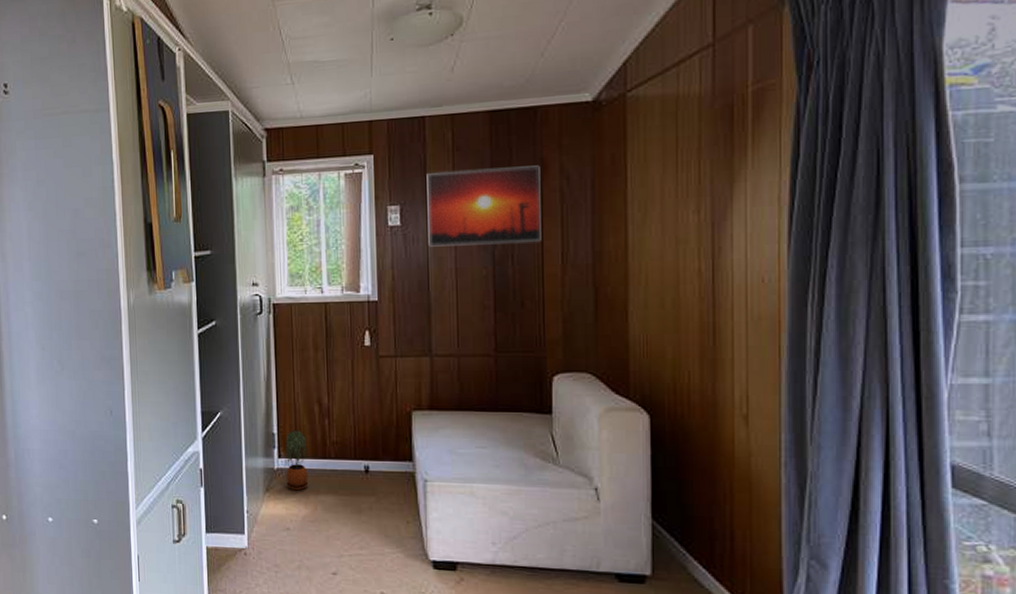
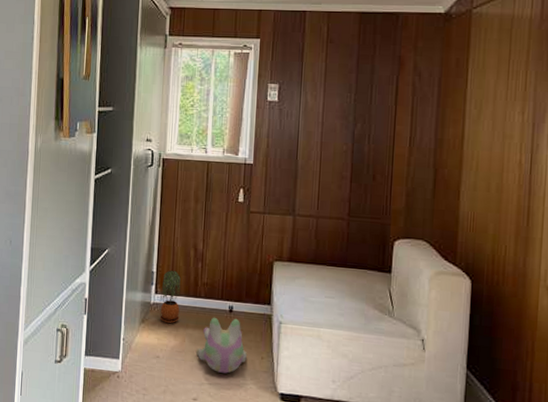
plush toy: none [330,479,391,542] -> present [195,317,248,374]
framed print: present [426,165,542,247] -> none [300,60,398,126]

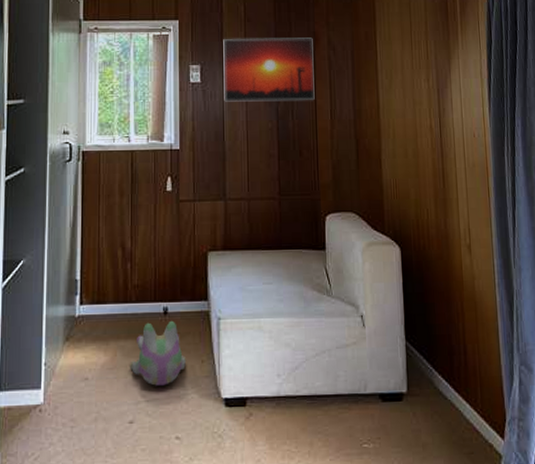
potted plant: present [159,270,181,324] -> none [85,275,109,338]
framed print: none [300,60,398,126] -> present [223,37,315,102]

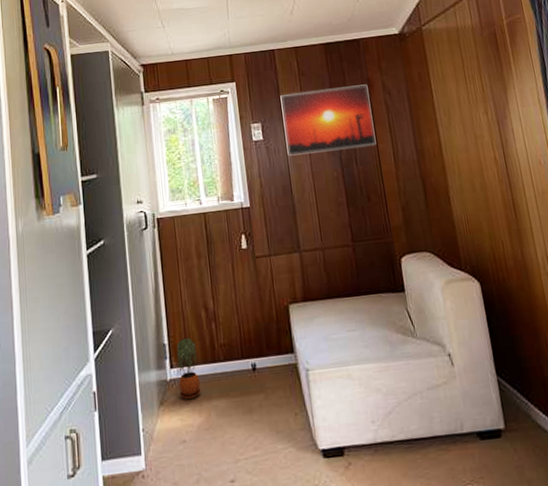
potted plant: none [85,275,109,338] -> present [176,337,201,400]
plush toy: present [129,320,187,386] -> none [224,376,281,443]

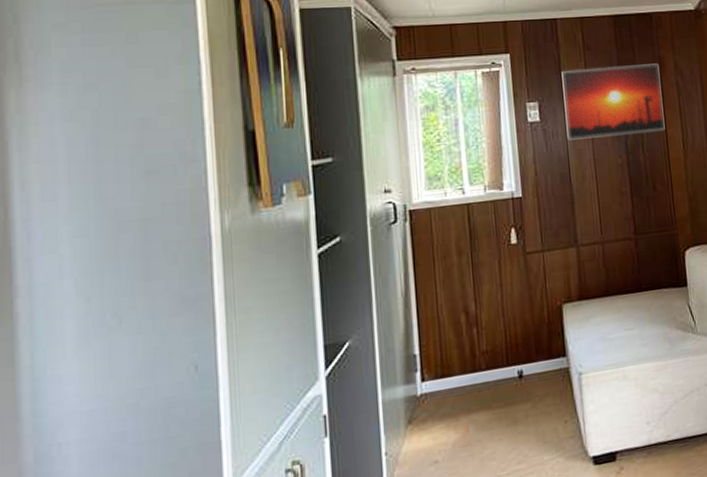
potted plant: present [176,337,201,400] -> none [428,345,458,416]

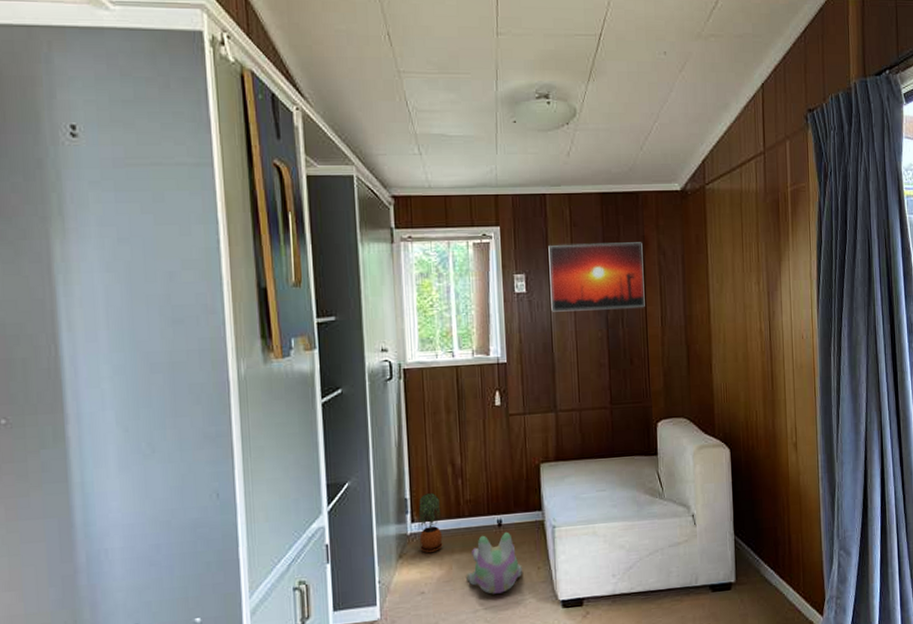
potted plant: none [428,345,458,416] -> present [417,492,443,553]
plush toy: none [484,383,549,457] -> present [465,531,523,594]

